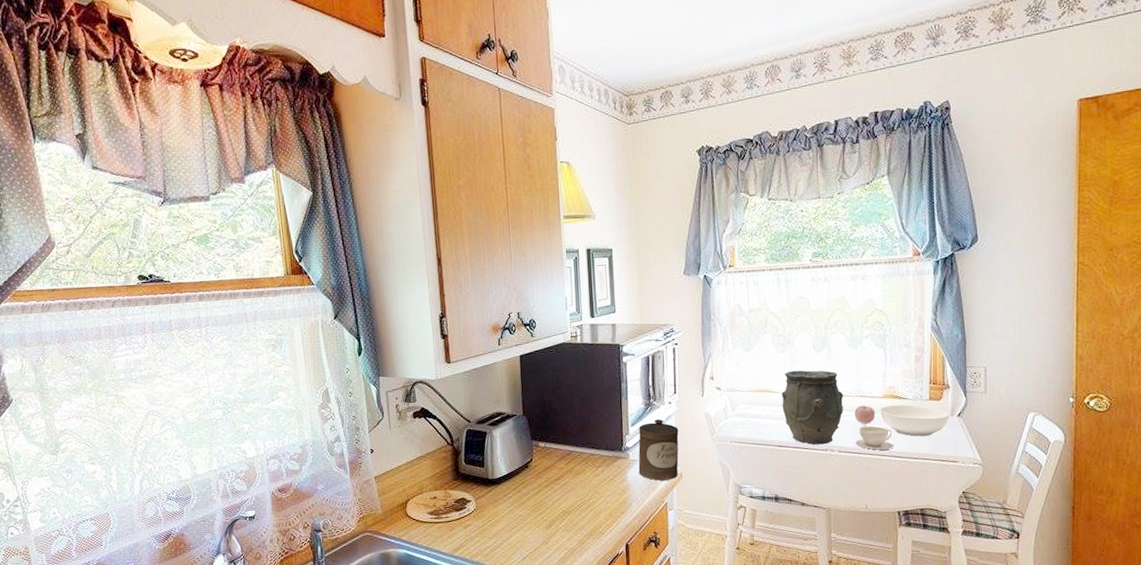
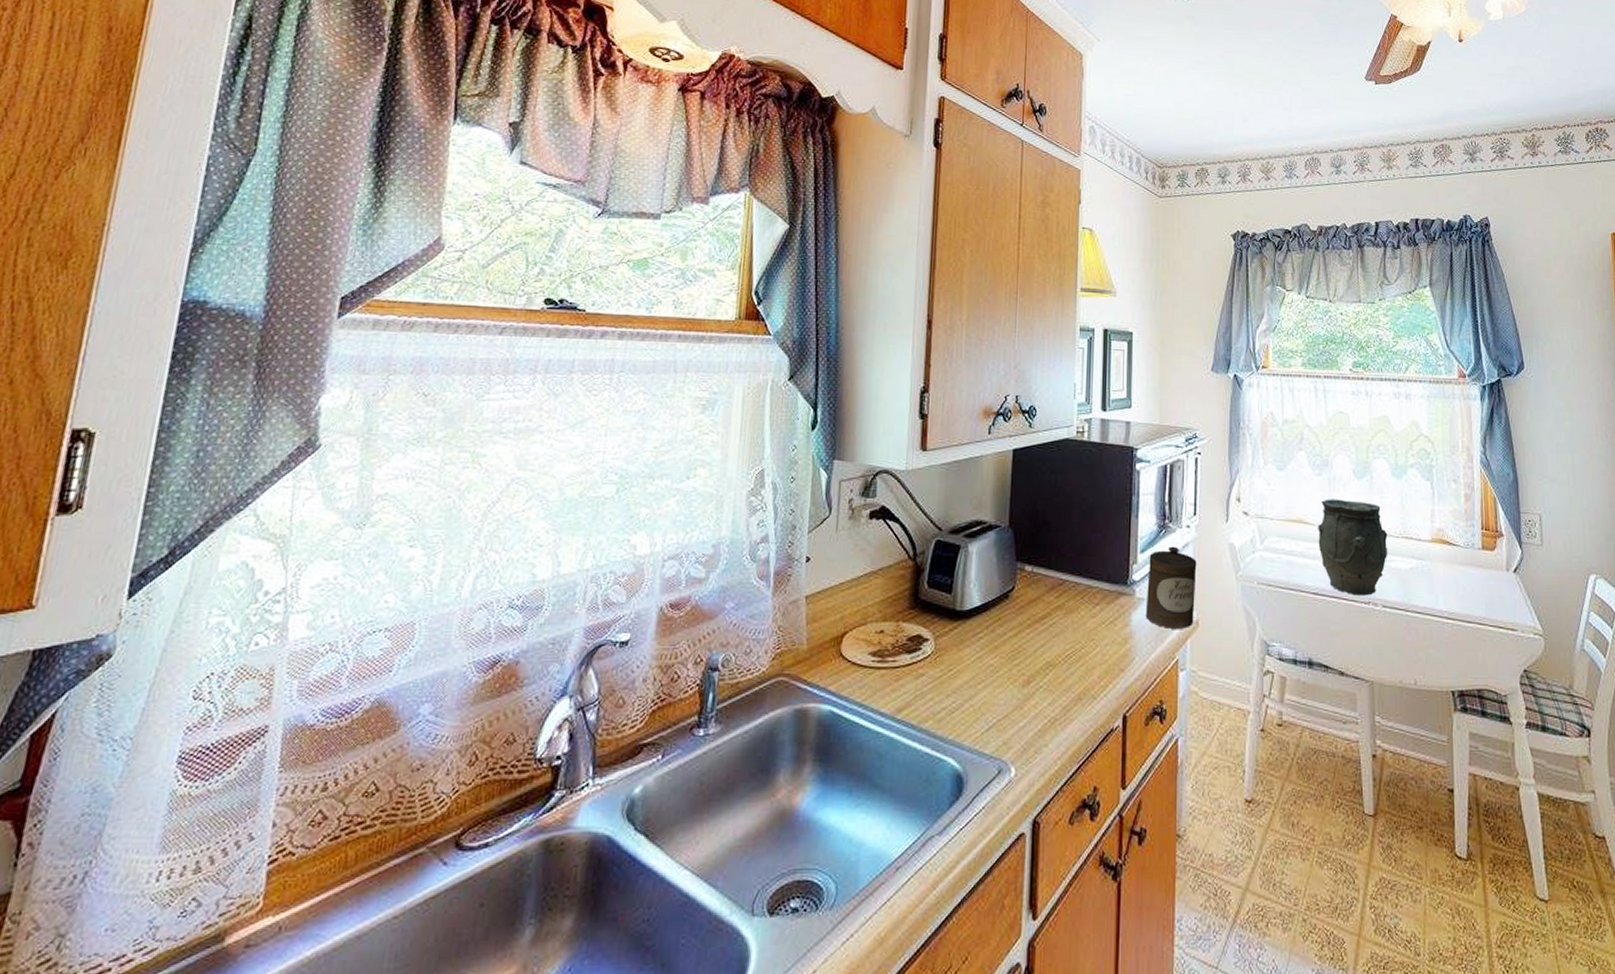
fruit: present [855,405,875,425] -> none [1400,549,1423,575]
teacup: present [855,426,894,450] -> none [1401,576,1445,608]
bowl: present [880,404,950,437] -> none [1428,552,1505,595]

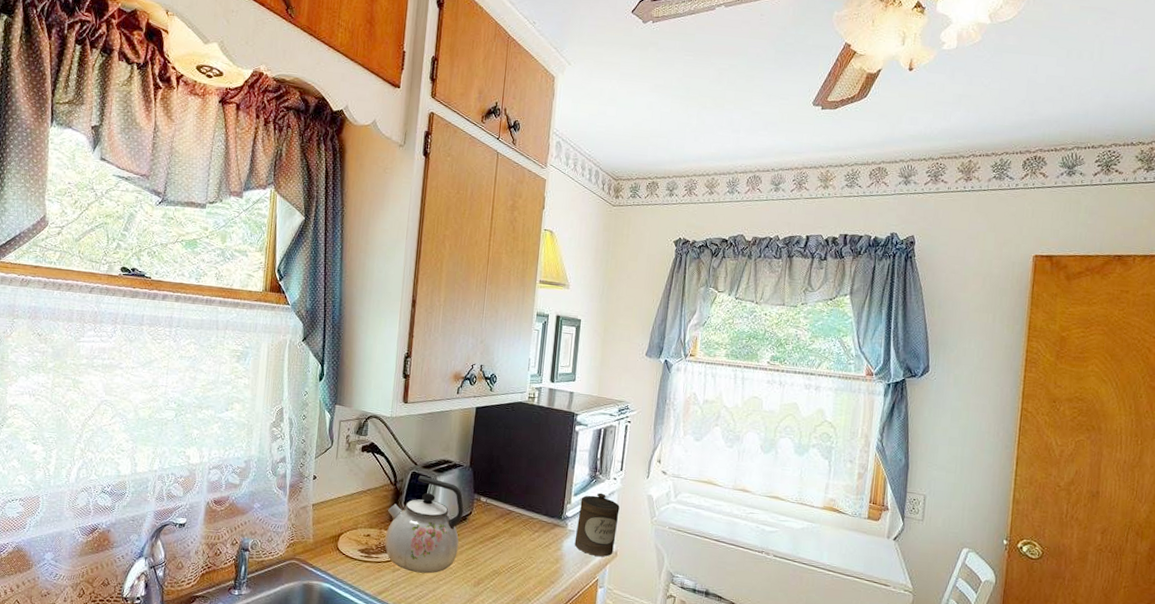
kettle: none [903,544,1004,676] -> present [384,476,464,574]
vase: present [1318,499,1388,596] -> none [723,467,785,546]

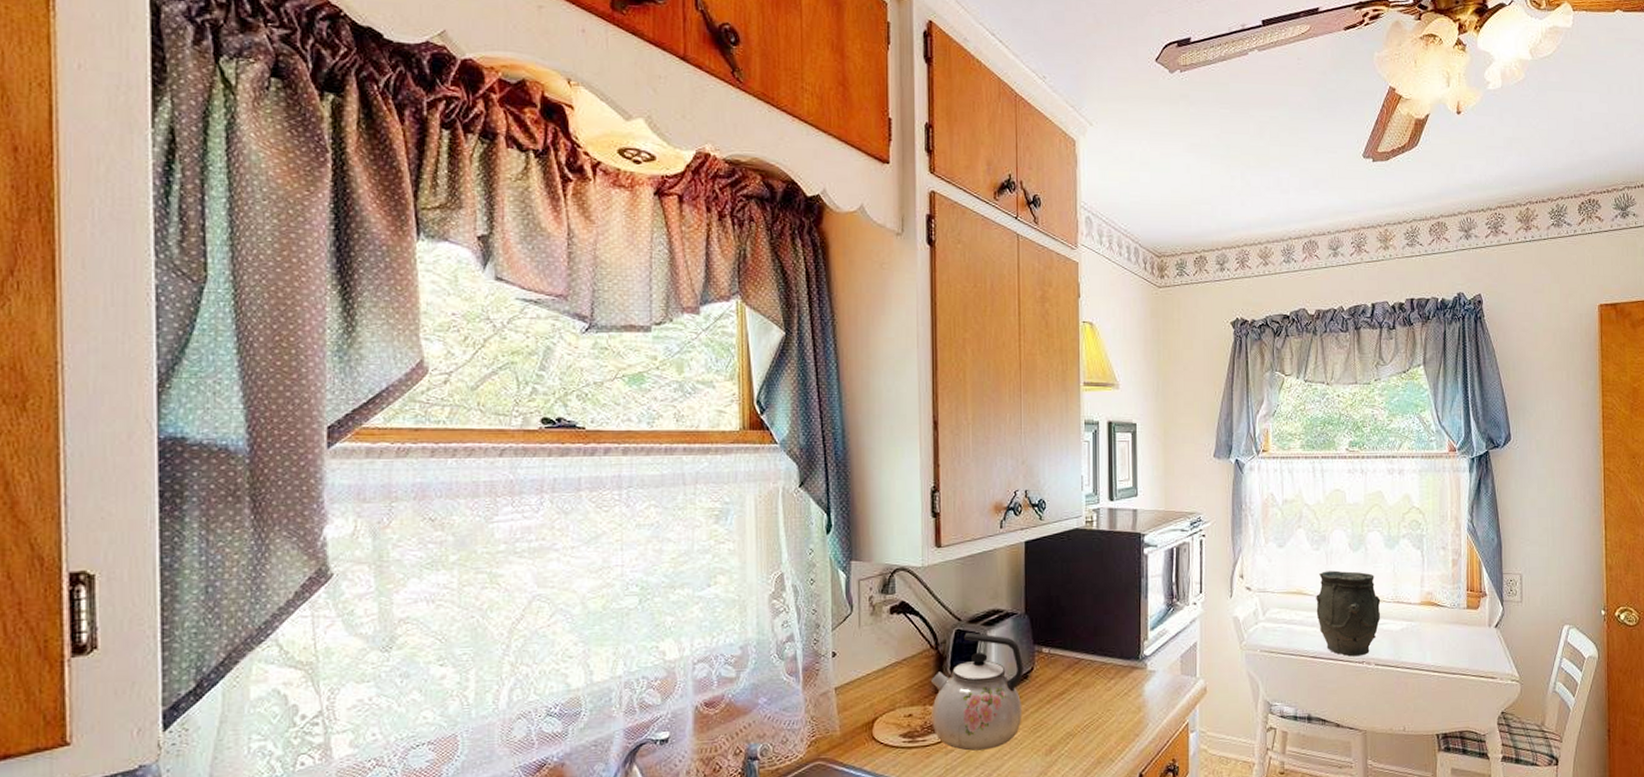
canister: present [574,493,620,557] -> none [1157,622,1204,696]
vase: none [723,467,785,546] -> present [1316,570,1381,657]

